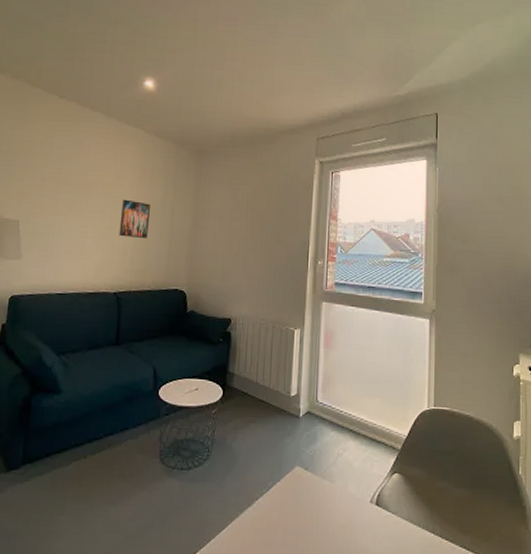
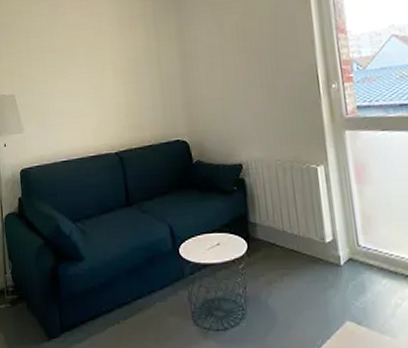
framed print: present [119,199,151,239] -> none [106,54,138,94]

